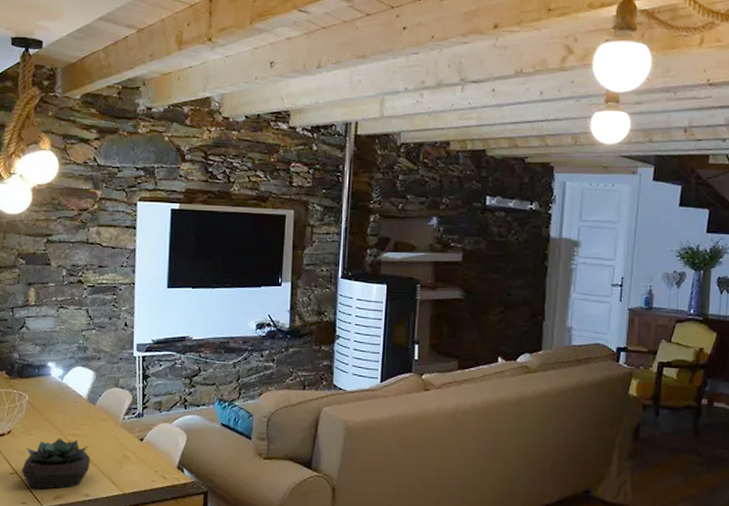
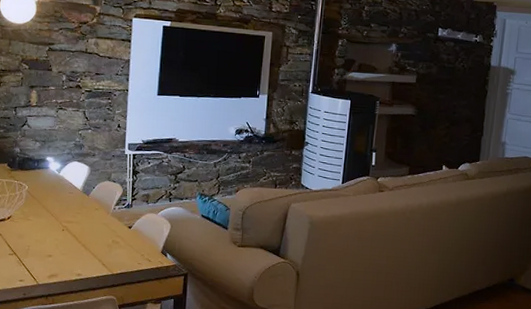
succulent plant: present [21,438,90,489] -> none [19,224,83,269]

